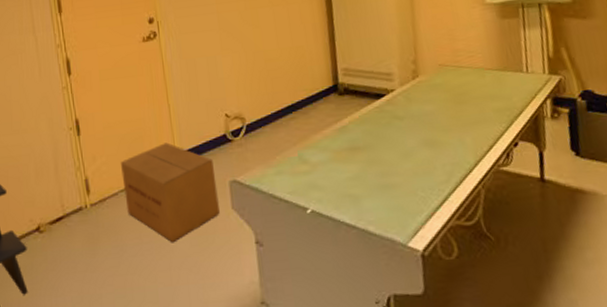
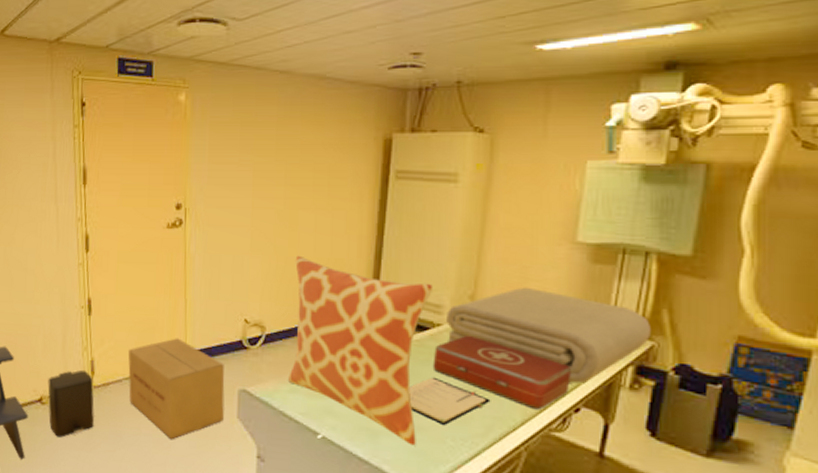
pedal bin: none [44,190,95,264] -> present [47,369,94,438]
pillow: none [262,48,393,203] -> present [288,255,432,446]
clipboard: none [377,137,447,179] -> present [409,376,491,425]
first-aid kit: none [392,95,506,150] -> present [432,334,572,409]
towel: none [397,46,557,122] -> present [447,287,651,384]

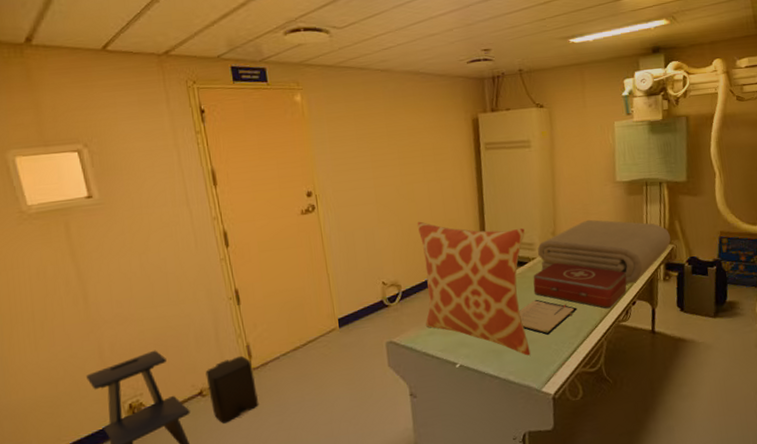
box: present [128,338,225,440] -> none [282,309,377,399]

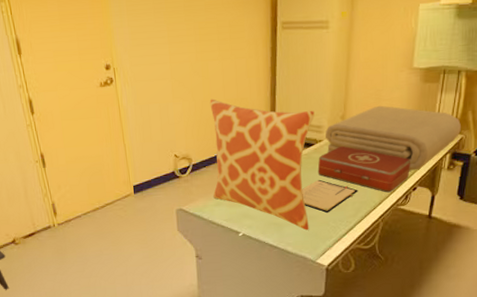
pedal bin: present [205,355,258,423] -> none [17,212,63,268]

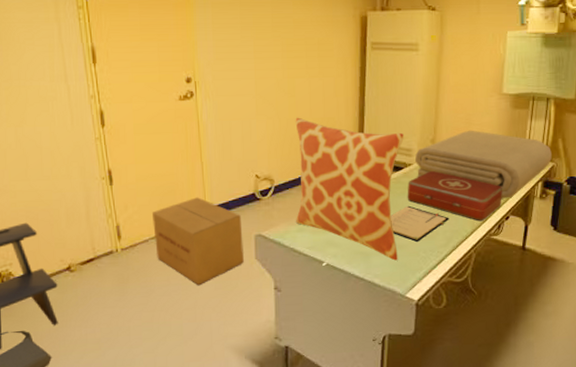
box: none [83,176,167,255] -> present [153,197,244,286]

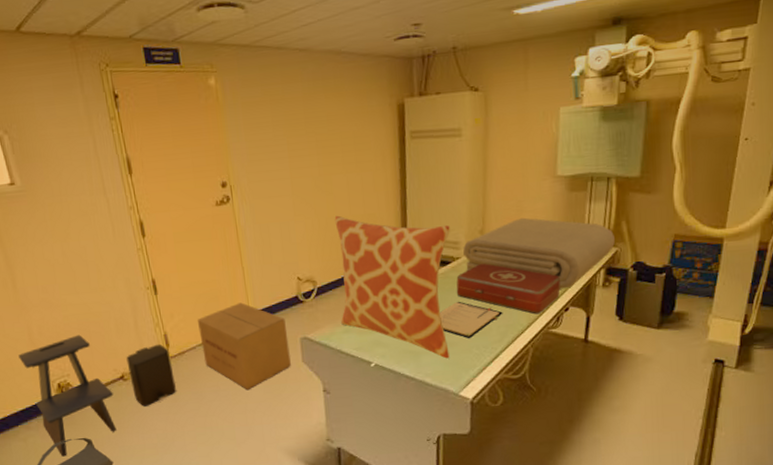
pedal bin: none [74,235,125,299] -> present [126,344,176,407]

